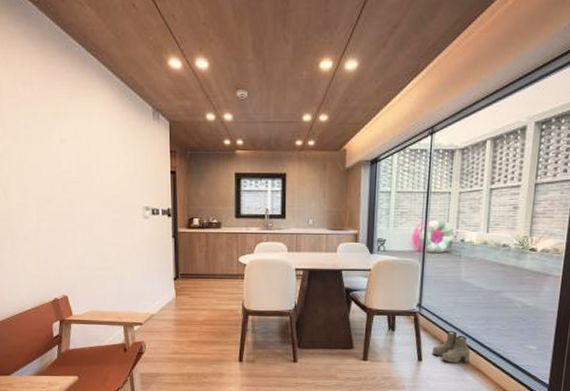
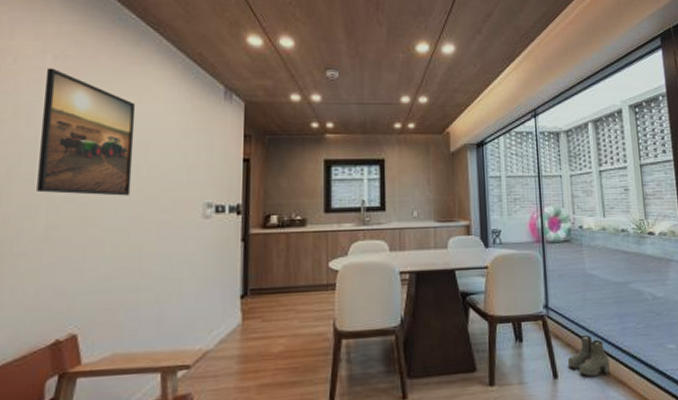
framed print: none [19,93,91,199] -> present [37,68,136,196]

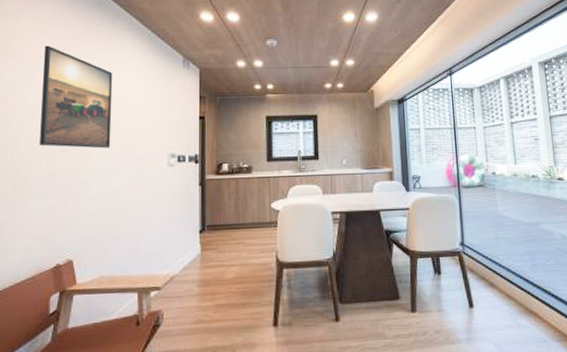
boots: present [567,335,610,378] -> none [482,270,522,308]

